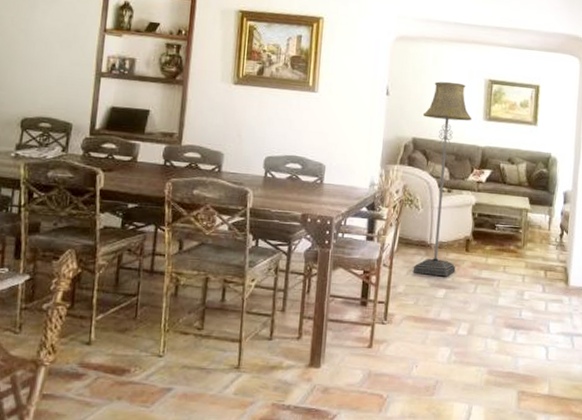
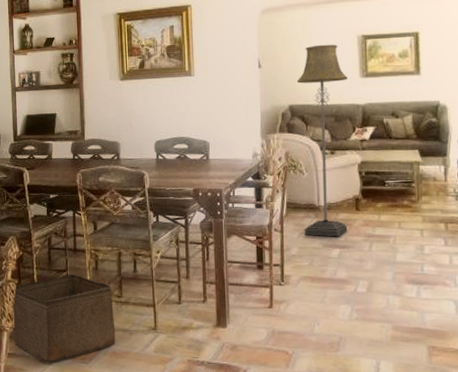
storage bin: none [53,300,192,406] -> present [12,274,116,363]

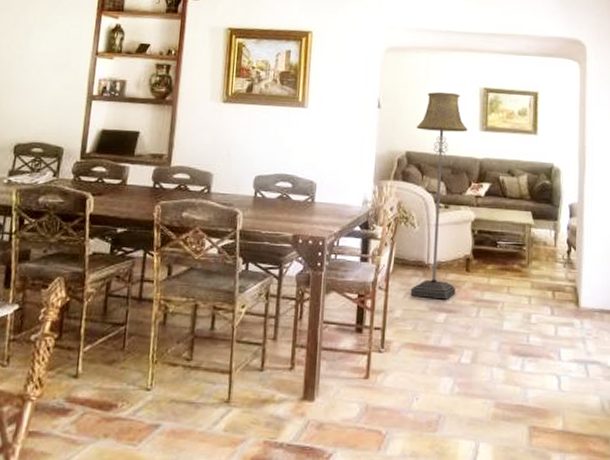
storage bin: present [12,274,116,363] -> none [39,329,180,444]

